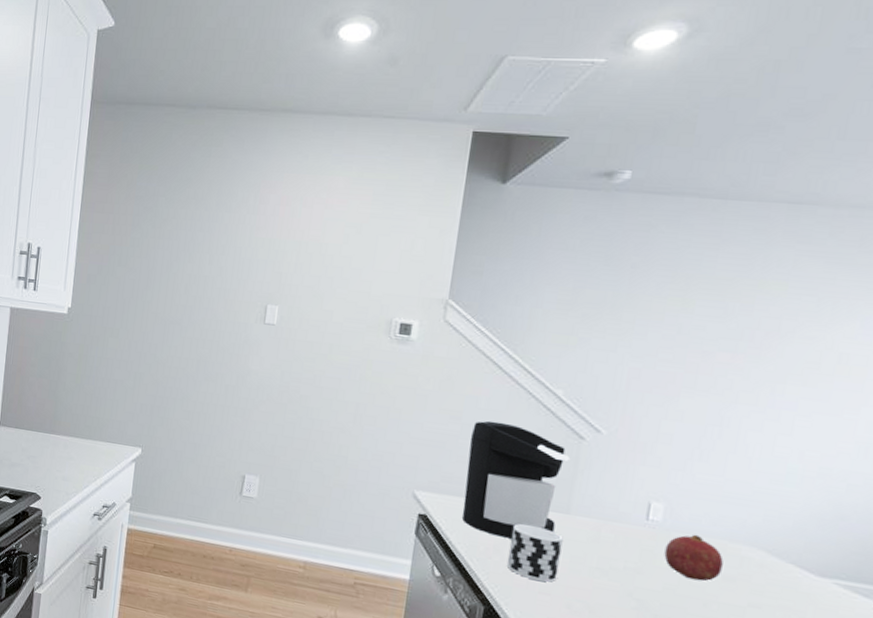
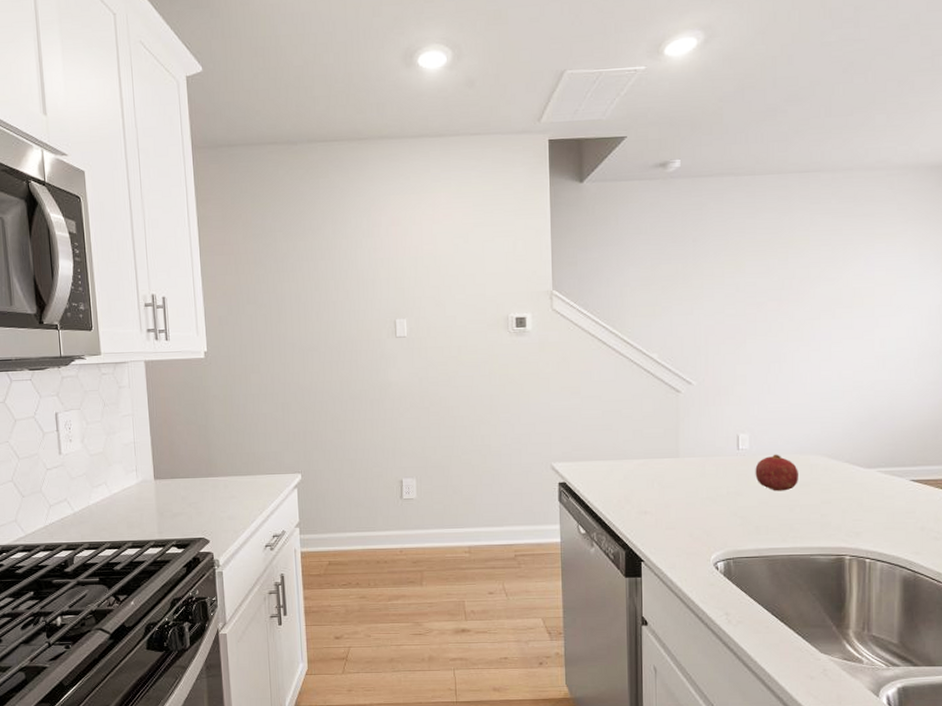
coffee maker: present [462,420,571,539] -> none [590,390,672,488]
cup: present [508,524,563,582] -> none [636,473,678,519]

